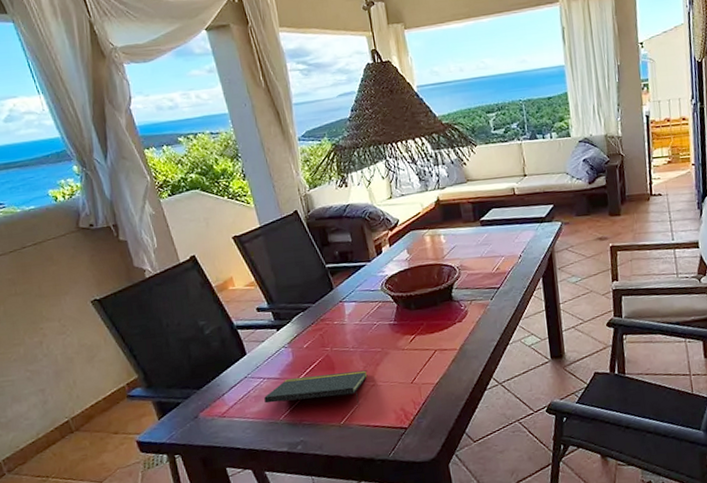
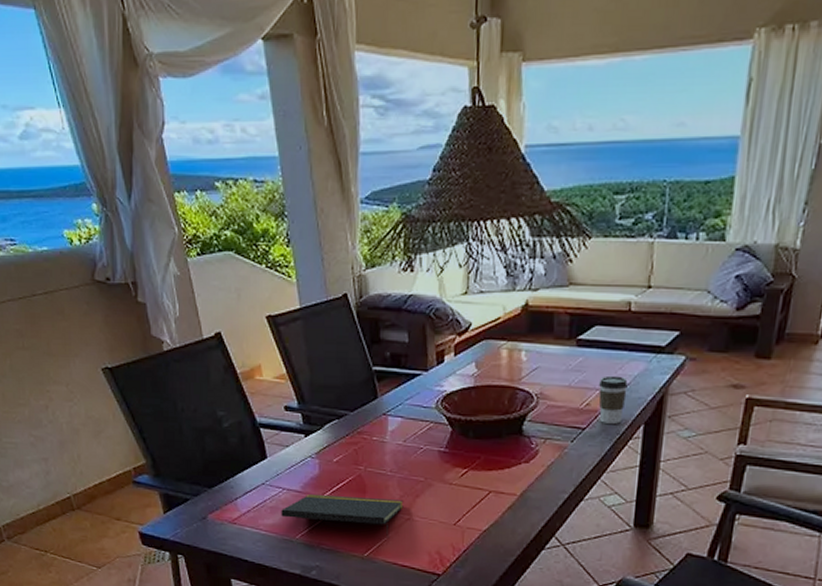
coffee cup: none [503,243,525,281] -> present [598,375,628,424]

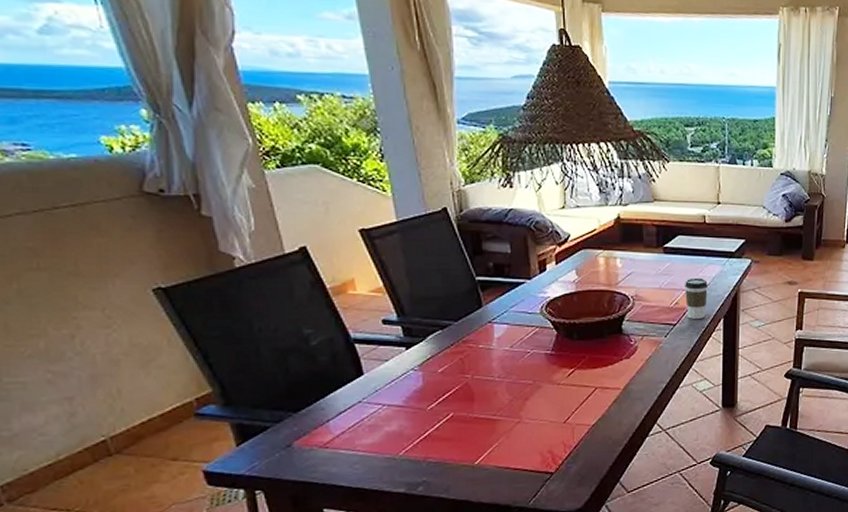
notepad: present [281,493,404,539] -> none [381,404,513,444]

